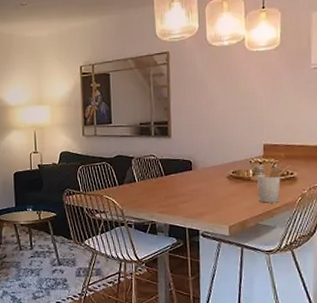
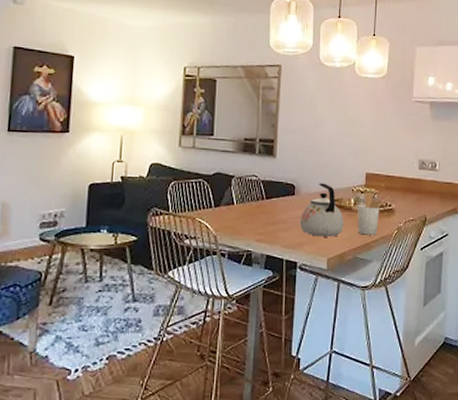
kettle: none [199,157,244,207] -> present [300,183,344,237]

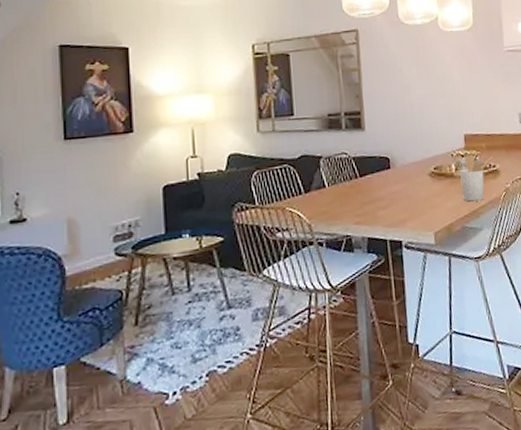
kettle: present [300,183,344,237] -> none [399,151,448,211]

